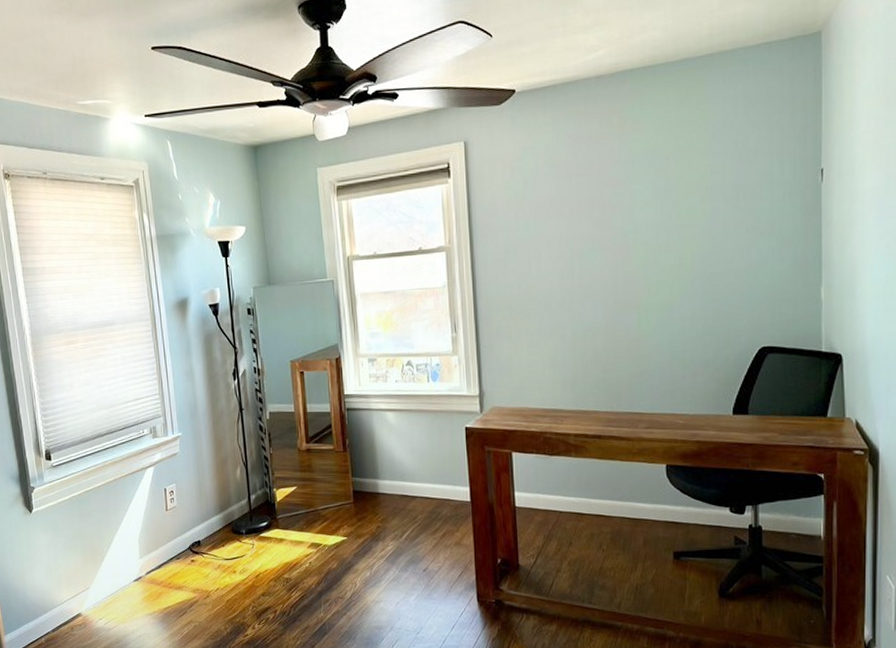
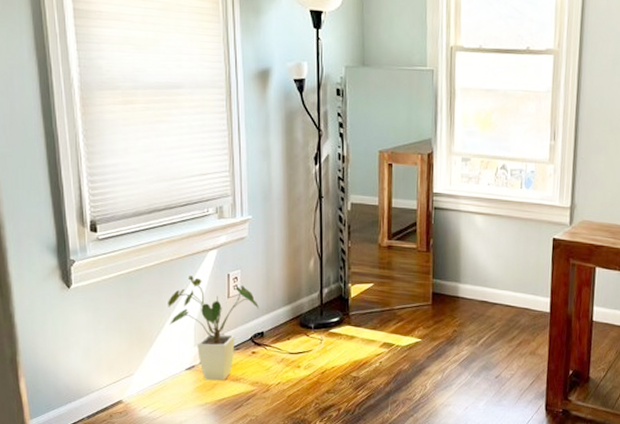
house plant: none [114,493,194,590] -> present [168,276,259,381]

